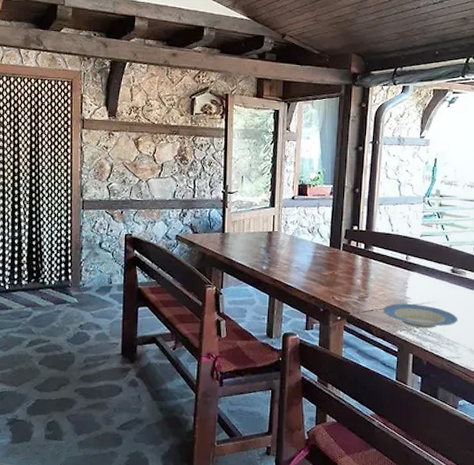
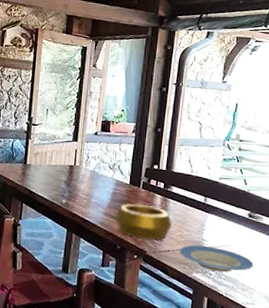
decorative bowl: none [317,266,375,301] -> present [116,204,173,240]

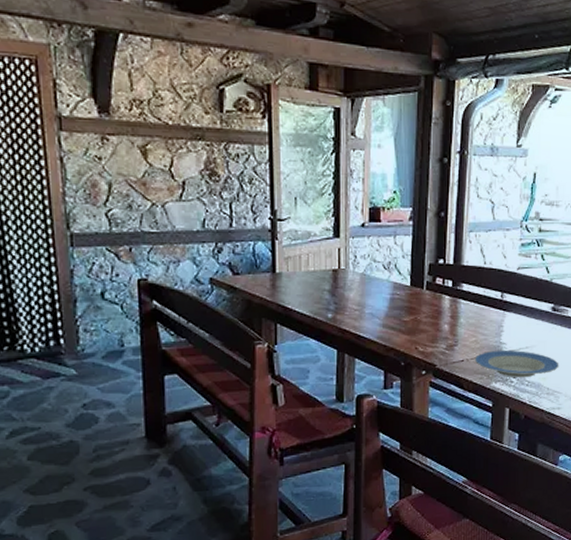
decorative bowl: present [116,204,173,240] -> none [396,309,465,351]

